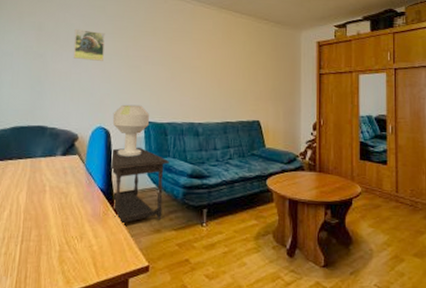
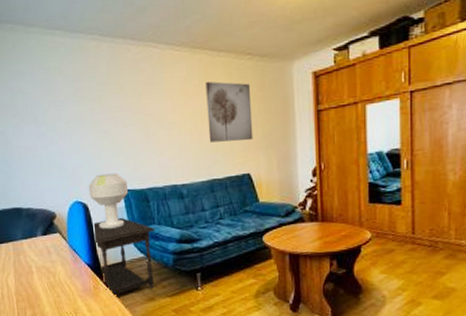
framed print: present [73,29,105,61] -> none [32,97,69,132]
wall art: none [226,37,265,92] -> present [205,81,253,143]

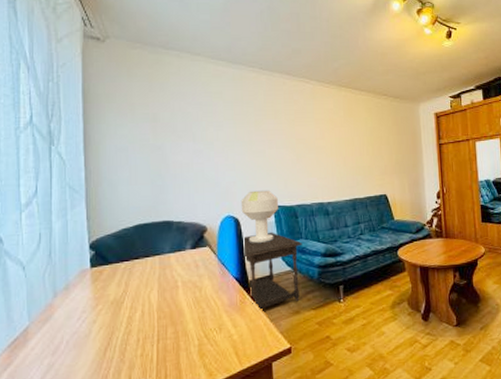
wall art: present [205,81,253,143] -> none [349,115,389,166]

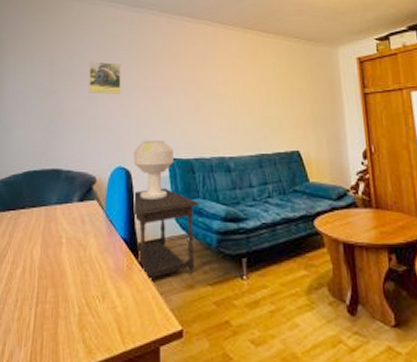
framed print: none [192,118,226,149] -> present [88,62,121,94]

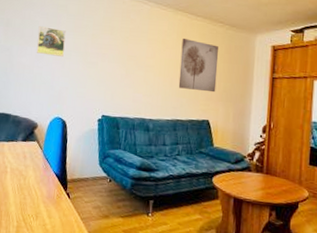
side table: present [132,188,199,281] -> none [64,138,120,208]
table lamp: present [133,140,173,199] -> none [69,98,103,147]
wall art: none [255,59,302,118] -> present [178,39,219,93]

